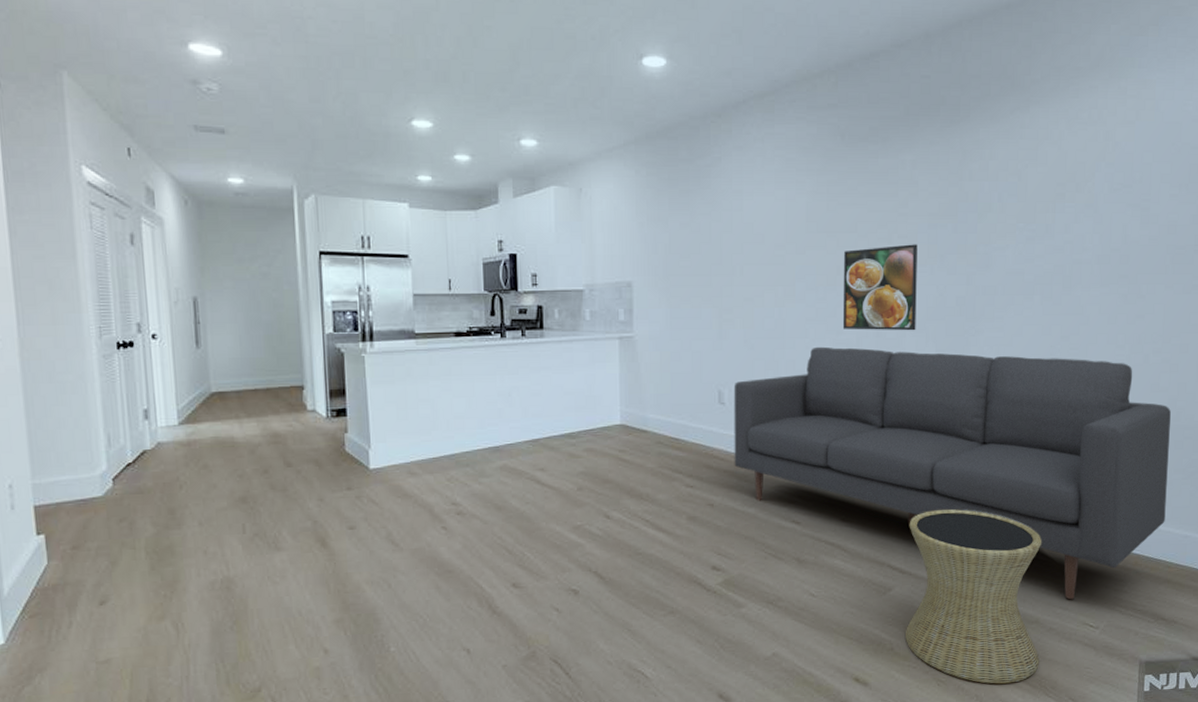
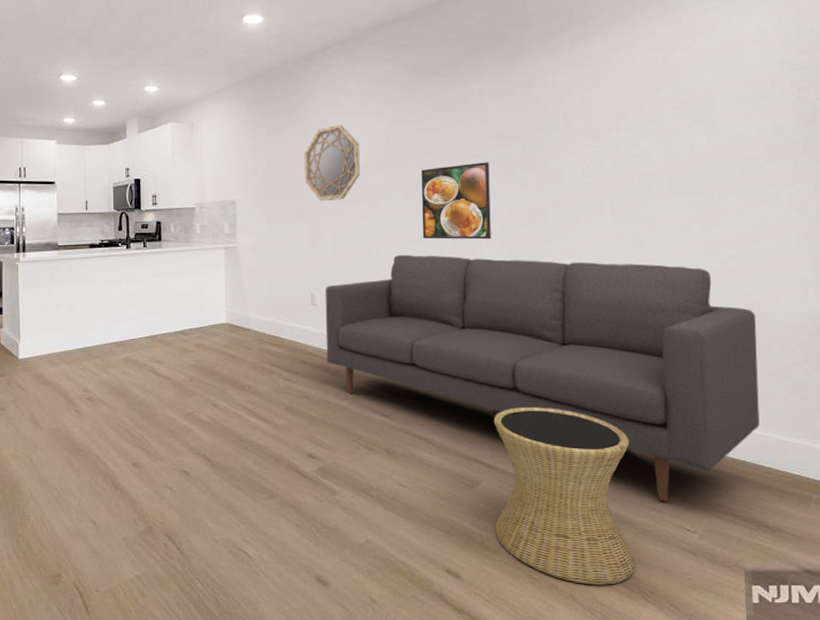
home mirror: none [713,195,776,285] -> present [304,124,360,202]

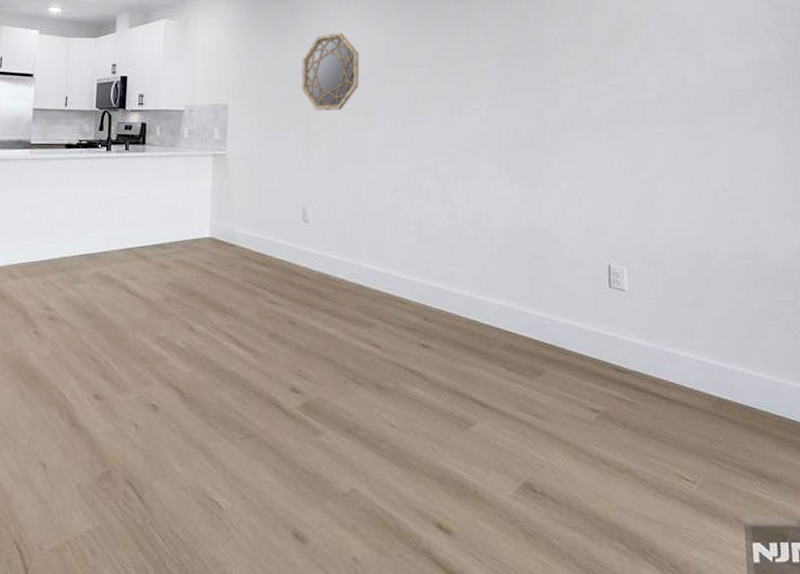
sofa: present [325,254,760,502] -> none [316,170,755,448]
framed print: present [421,162,491,240] -> none [420,79,490,160]
side table: present [493,407,636,585] -> none [489,340,635,542]

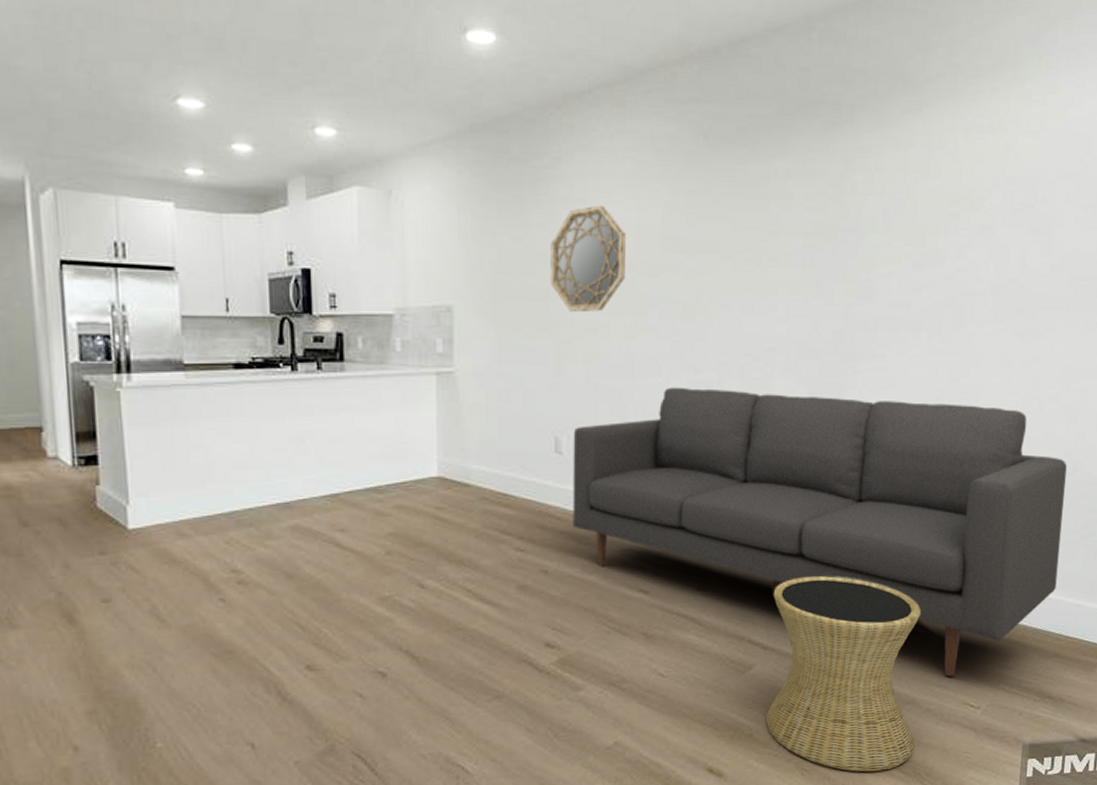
sofa: none [316,170,755,448] -> present [572,387,1067,677]
side table: none [489,340,635,542] -> present [765,576,921,772]

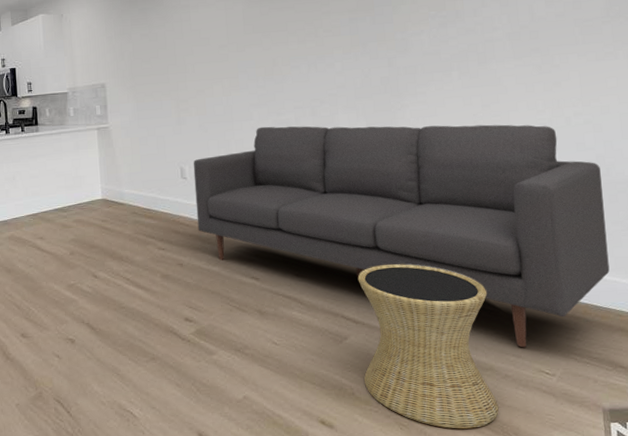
home mirror: present [550,205,626,313] -> none [167,8,221,81]

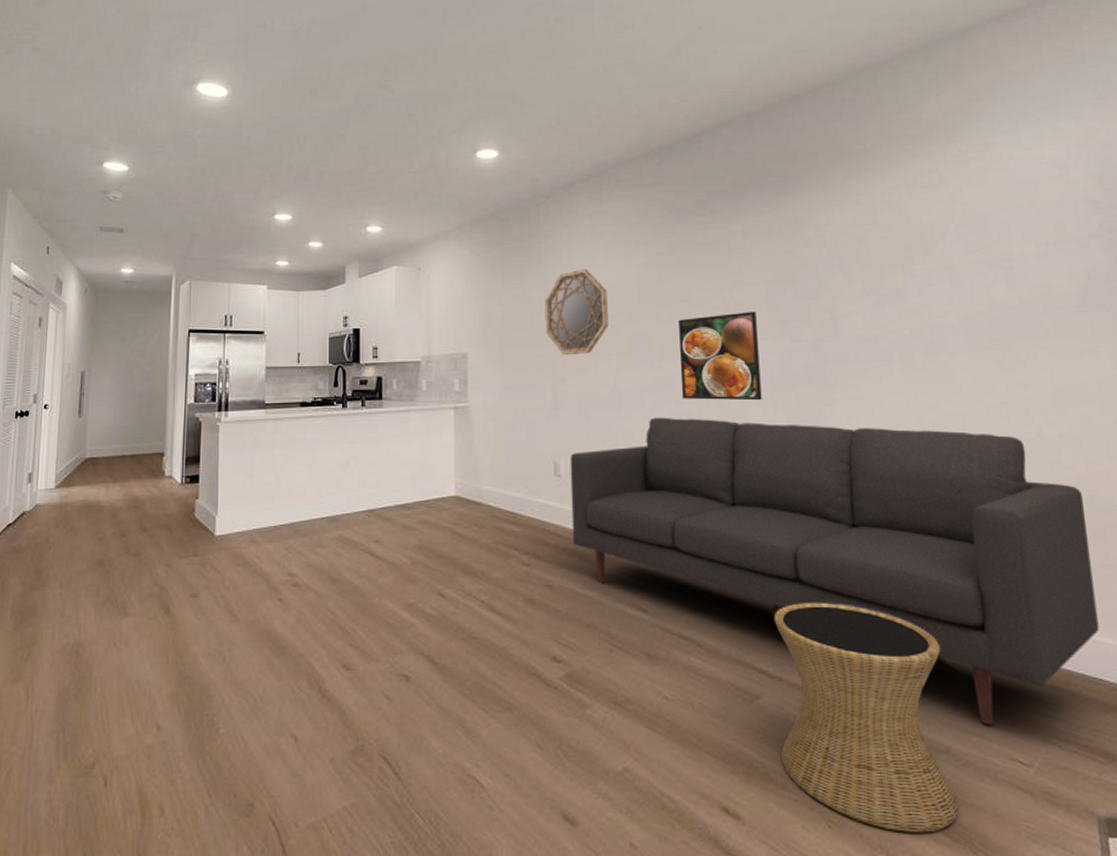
home mirror: none [167,8,221,81] -> present [544,269,608,356]
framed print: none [278,36,347,111] -> present [679,311,762,401]

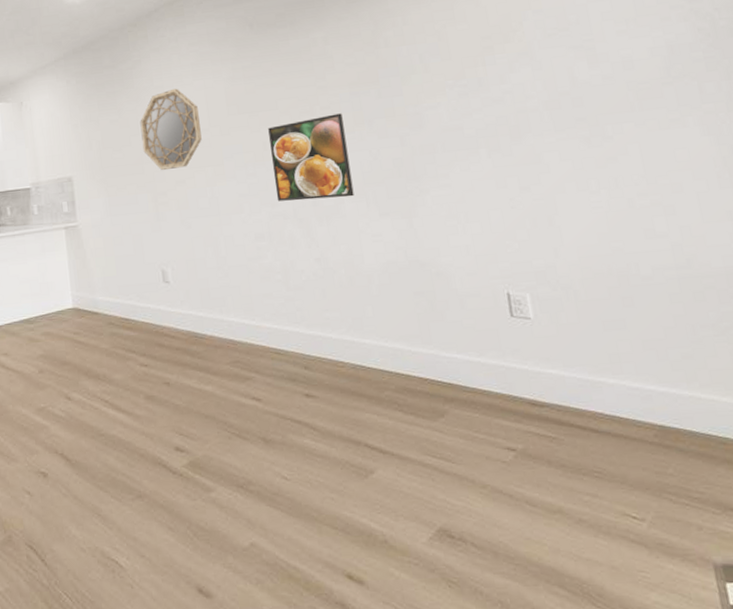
sofa: present [570,417,1099,726] -> none [176,209,704,485]
side table: present [773,603,959,833] -> none [381,380,575,588]

